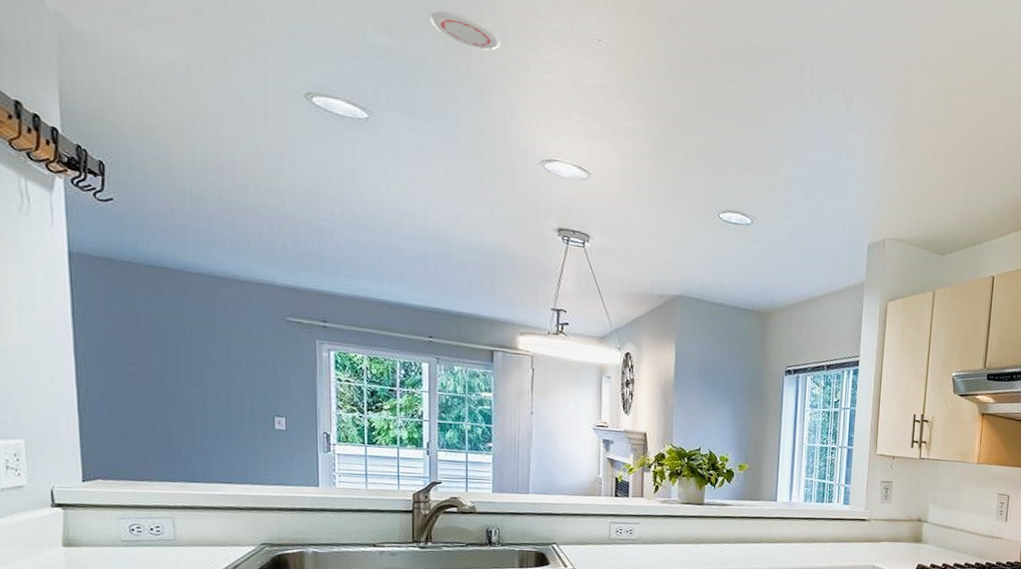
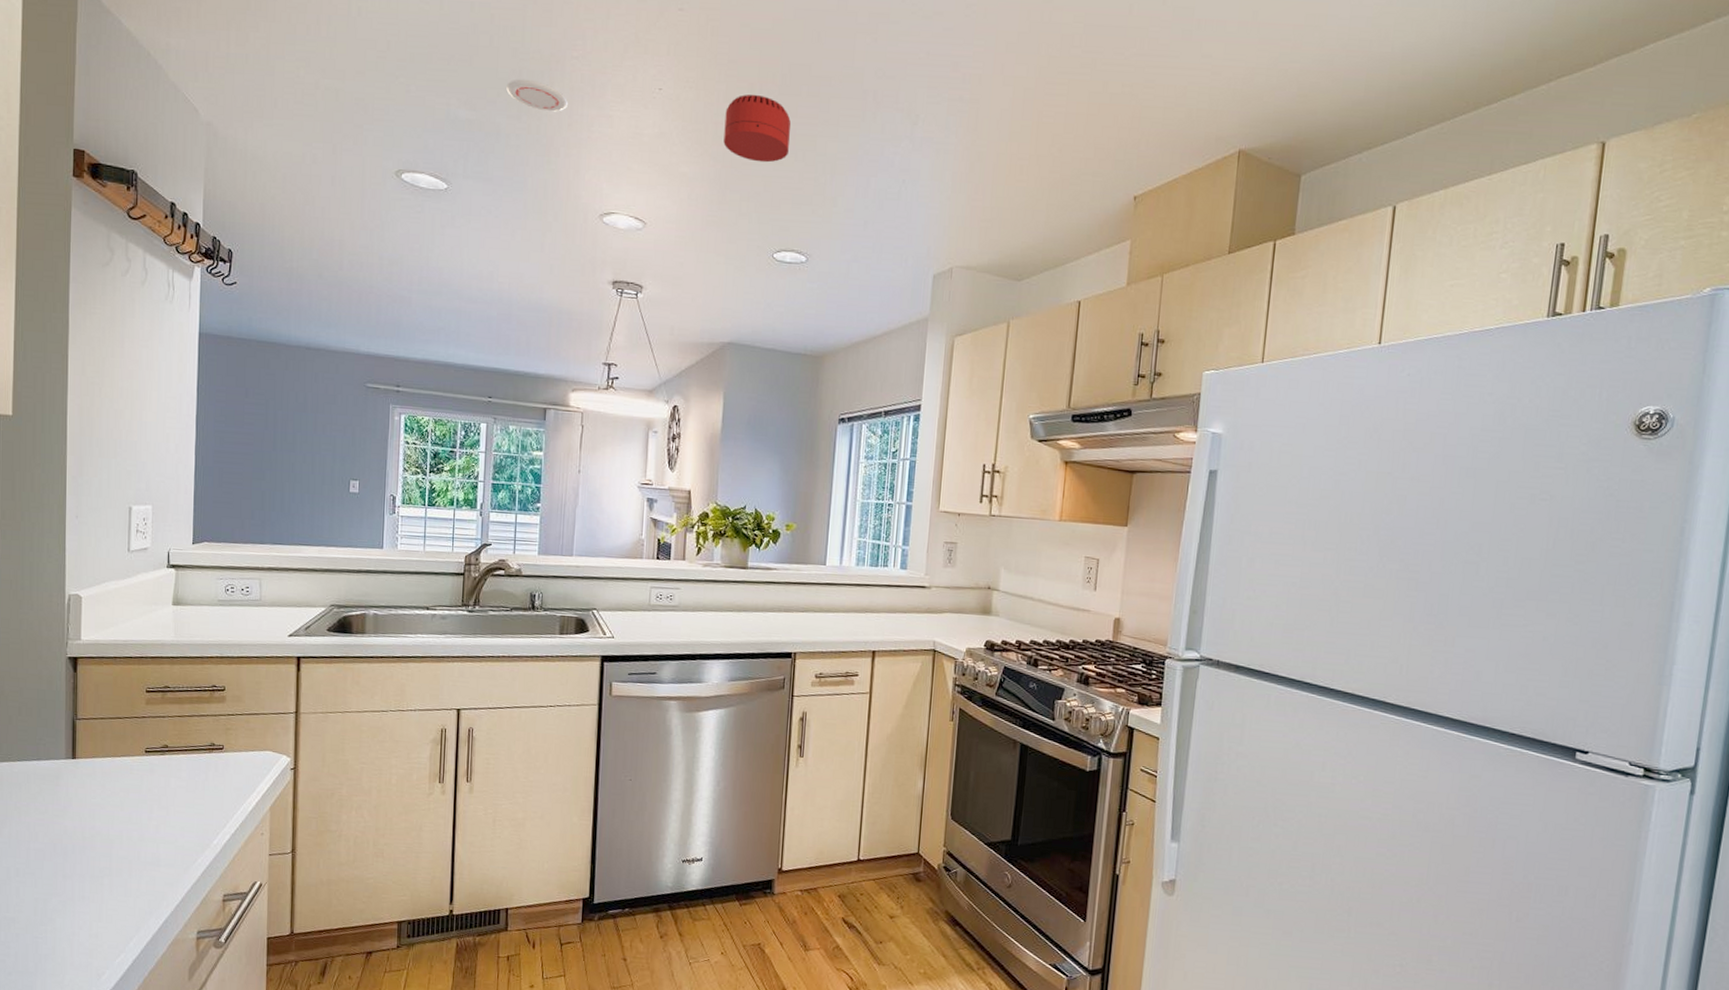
smoke detector: none [666,56,733,126] -> present [723,94,792,163]

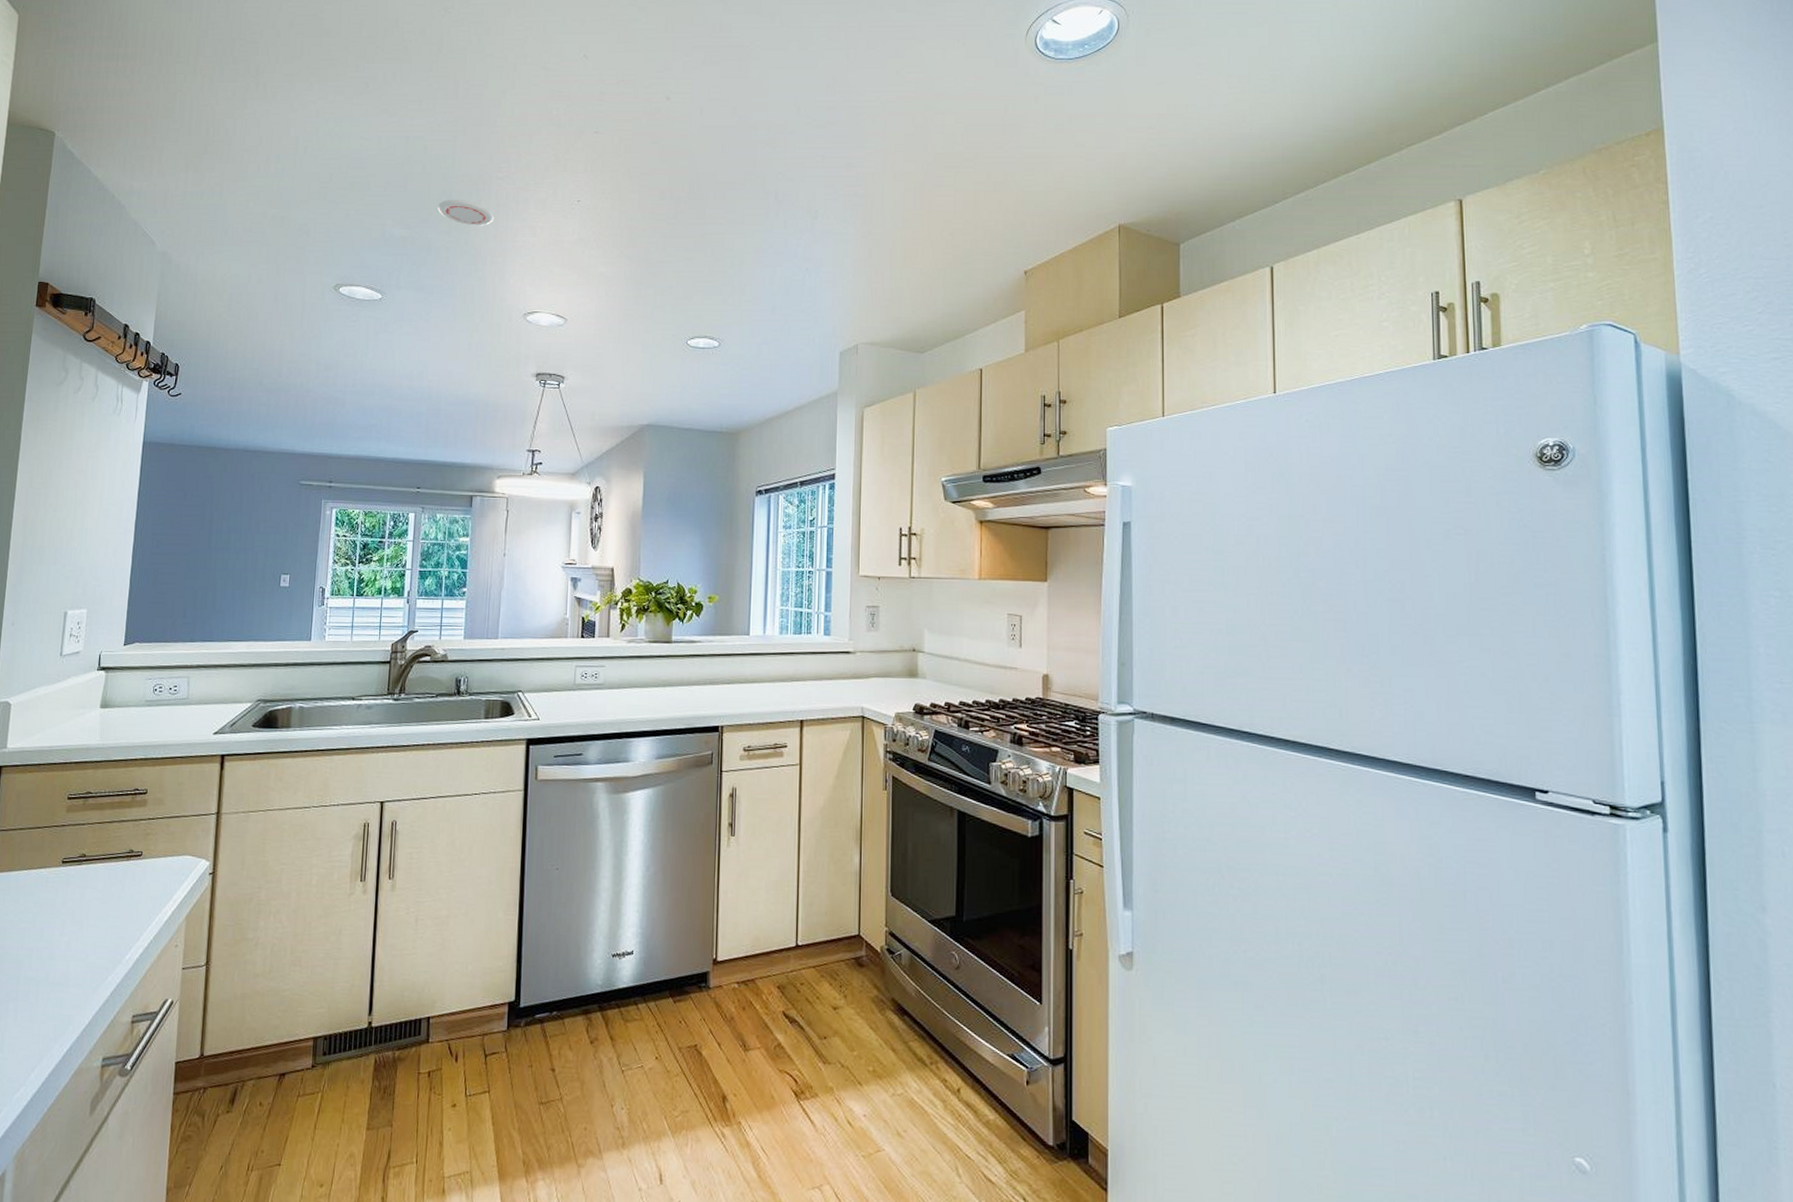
smoke detector: present [723,94,792,163] -> none [638,200,700,260]

